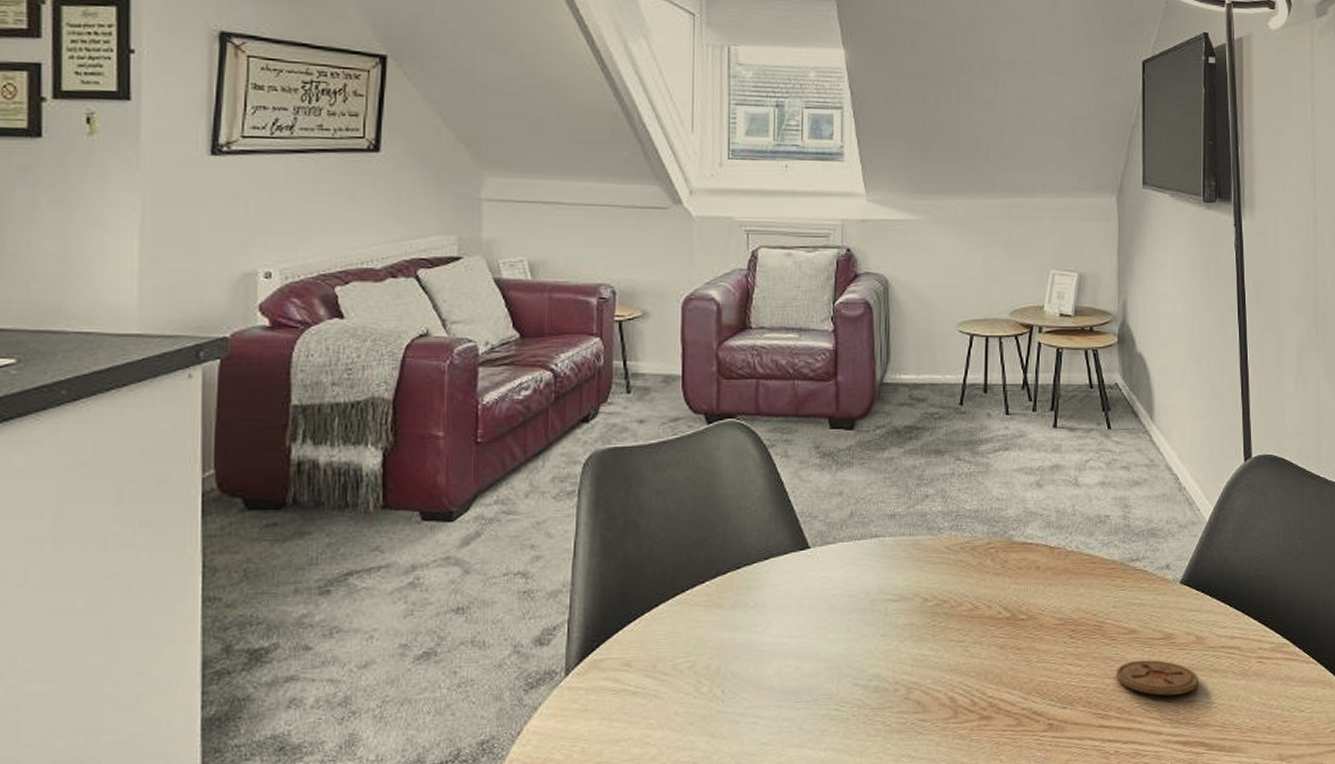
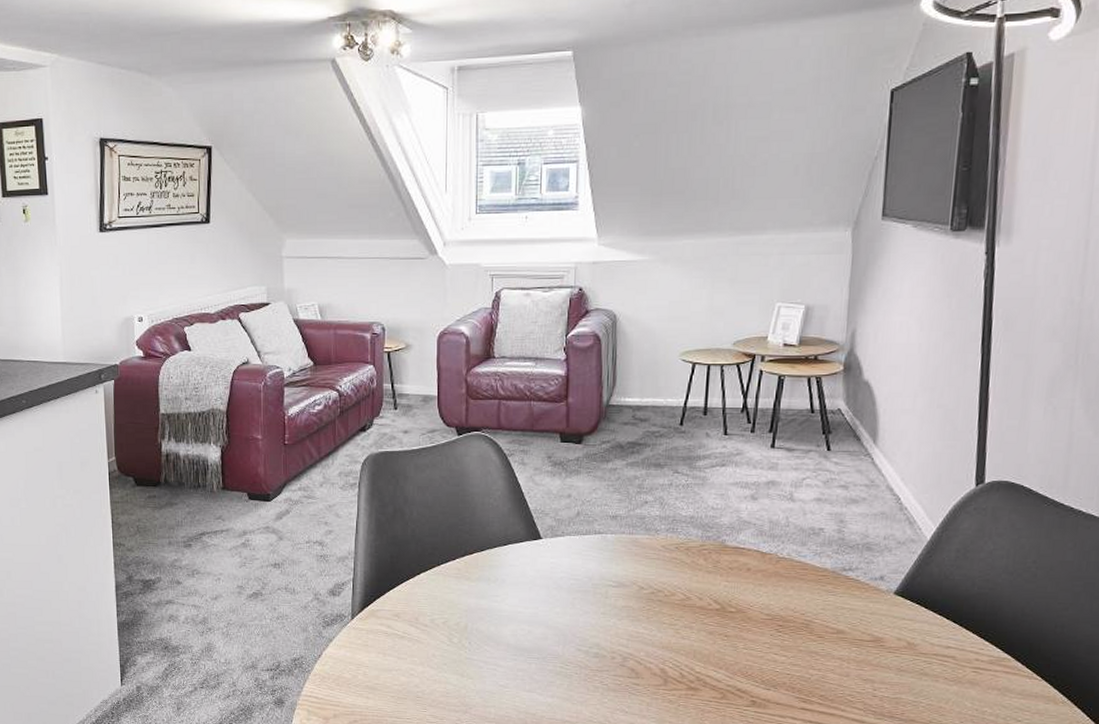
coaster: present [1116,659,1198,696] -> none [821,657,907,692]

